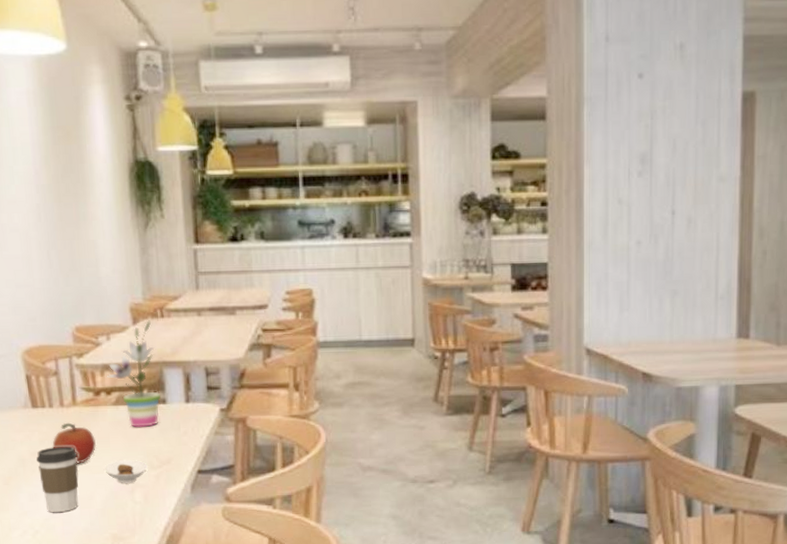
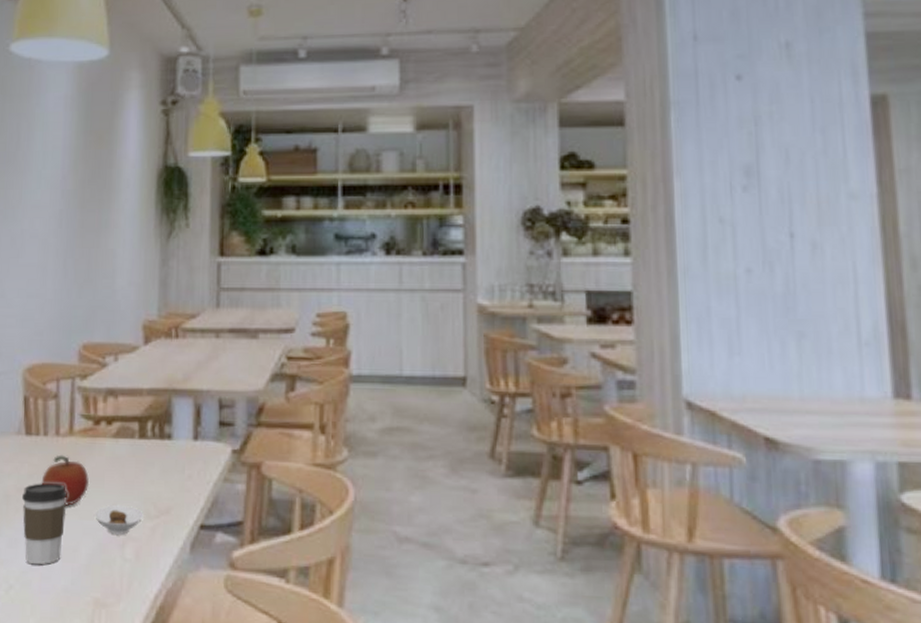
potted plant: present [106,320,161,427] -> none [109,340,167,467]

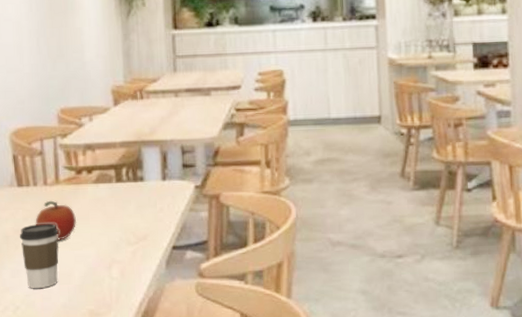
saucer: present [93,504,143,535] -> none [82,236,125,259]

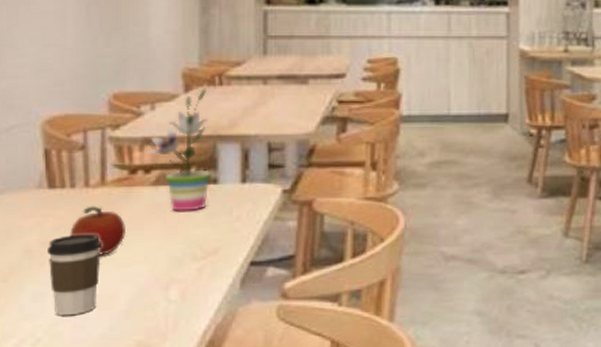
potted plant: none [88,102,139,205] -> present [146,88,213,211]

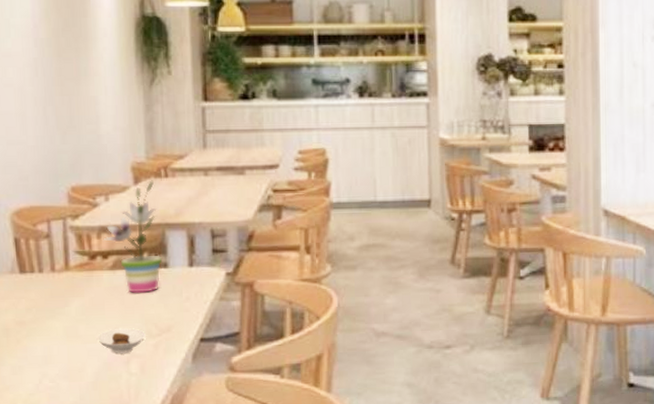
coffee cup: present [48,233,101,316] -> none [22,313,69,387]
fruit: present [70,206,127,255] -> none [40,288,90,333]
saucer: none [132,249,189,278] -> present [96,327,146,353]

